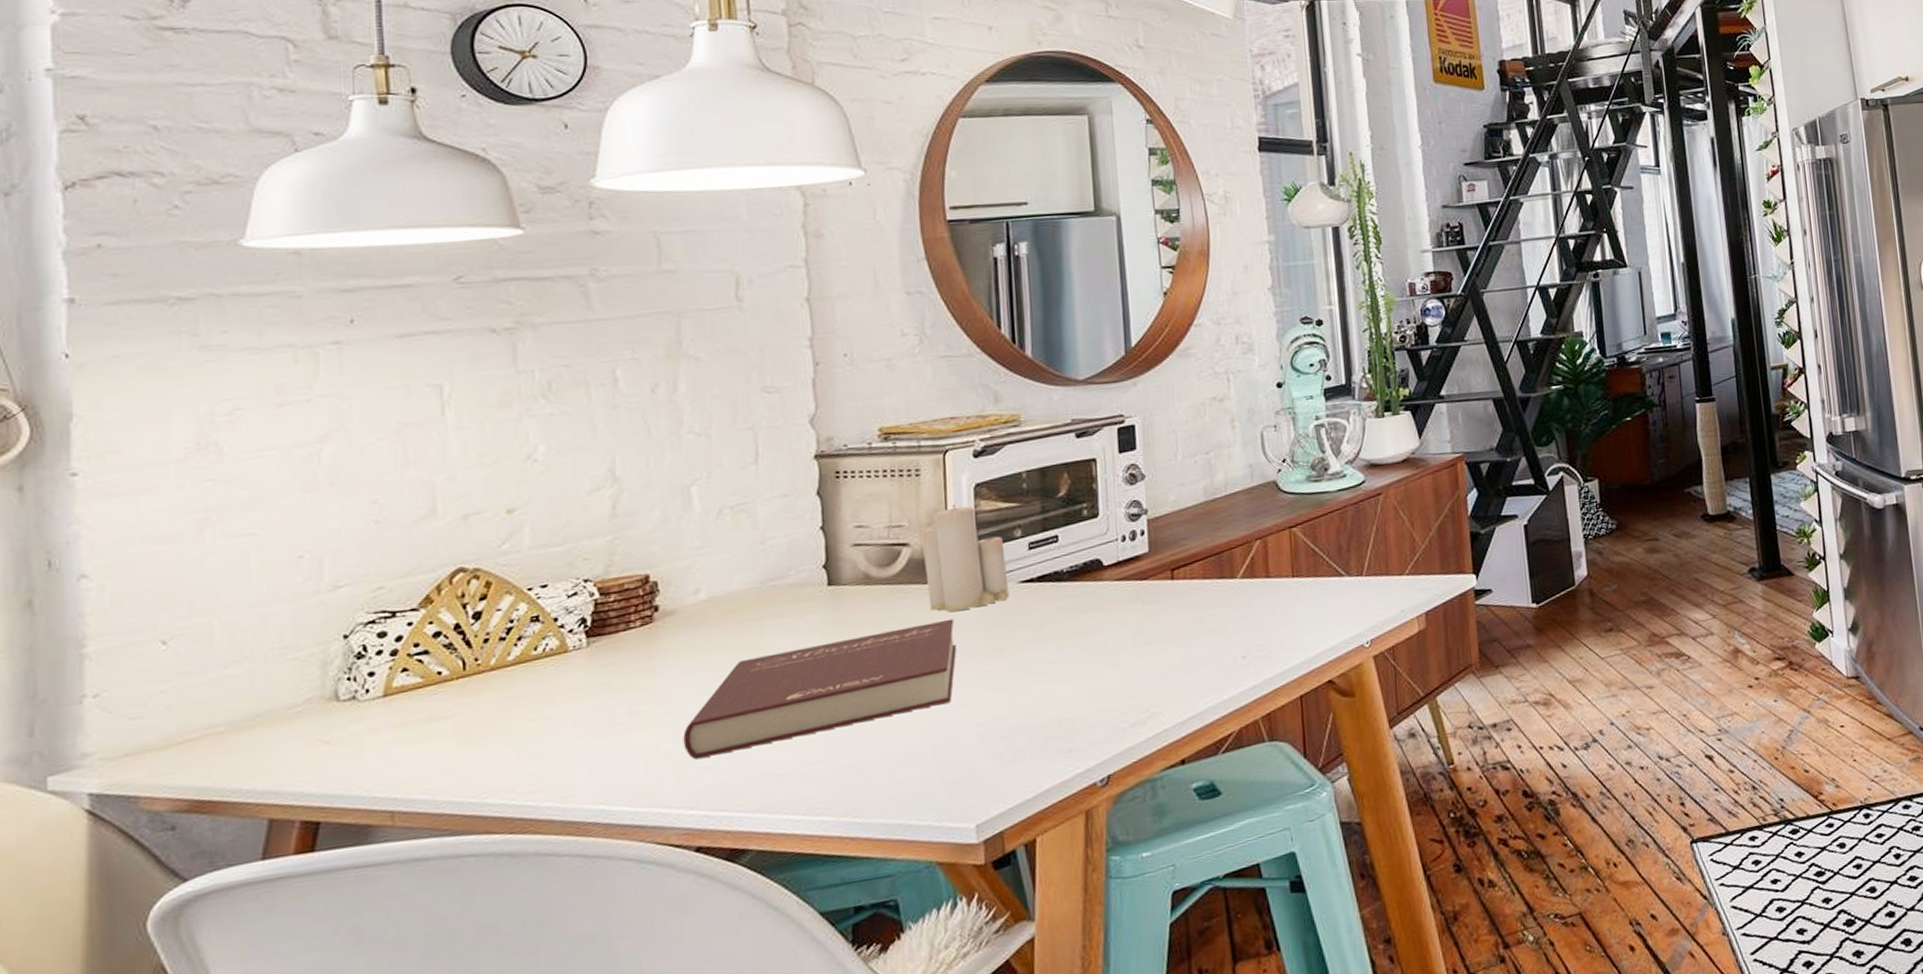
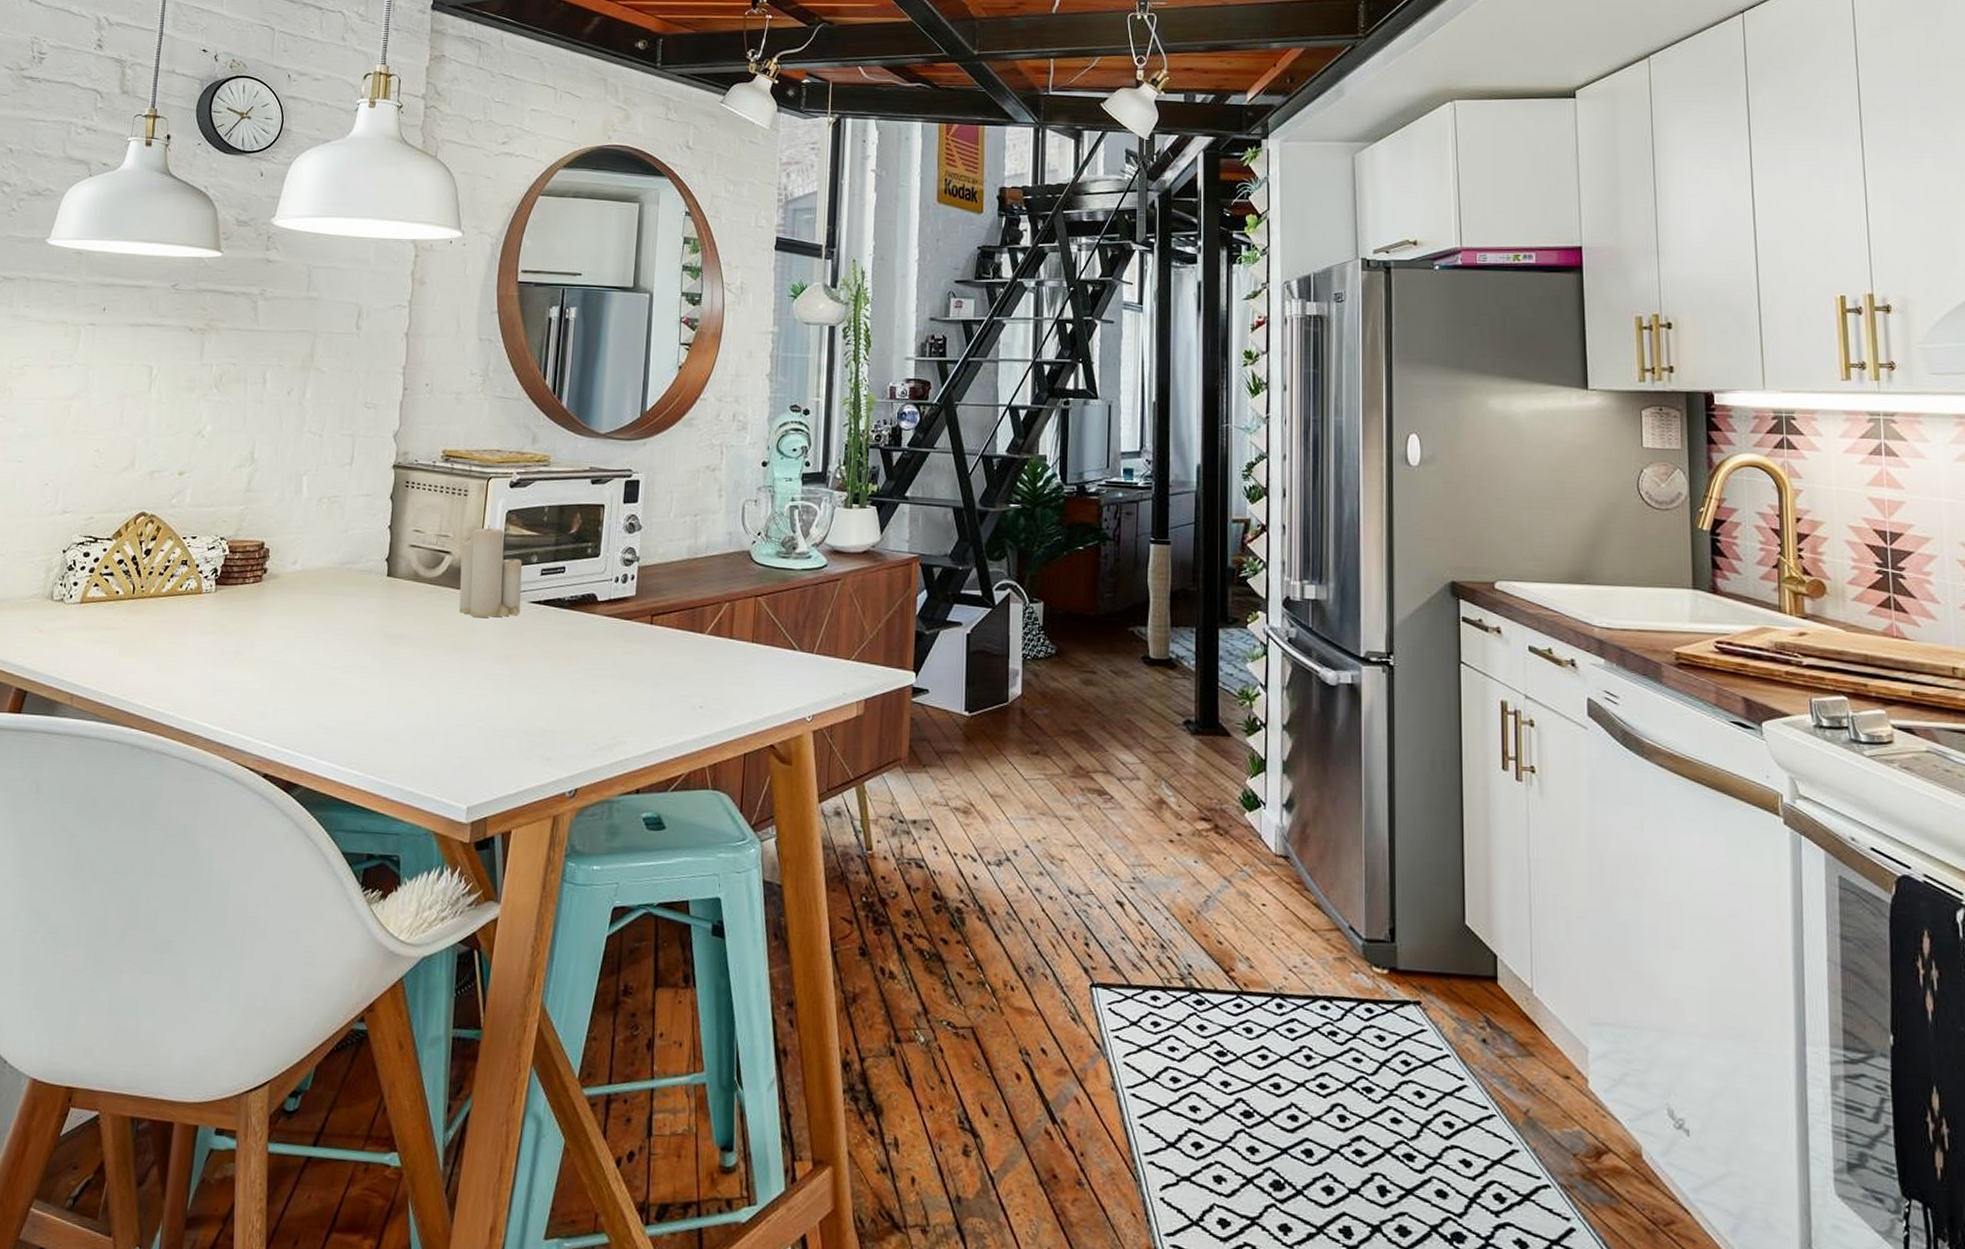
book: present [683,618,957,760] -> none [267,623,476,701]

